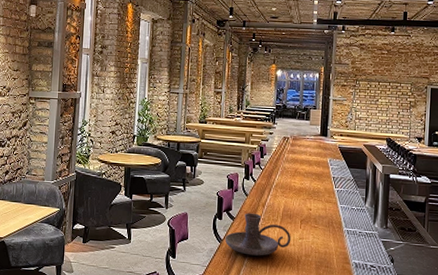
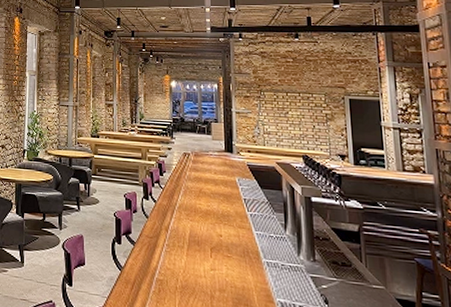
candle holder: present [225,213,291,256] -> none [126,237,201,288]

